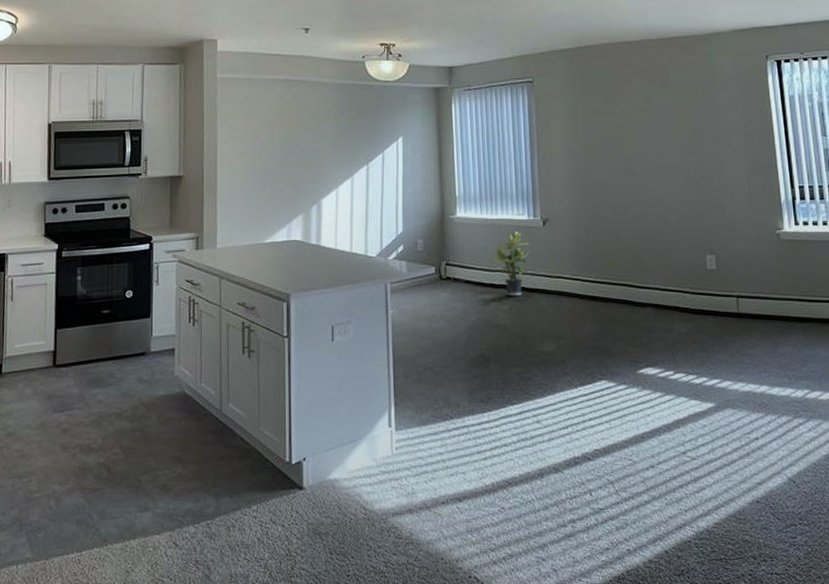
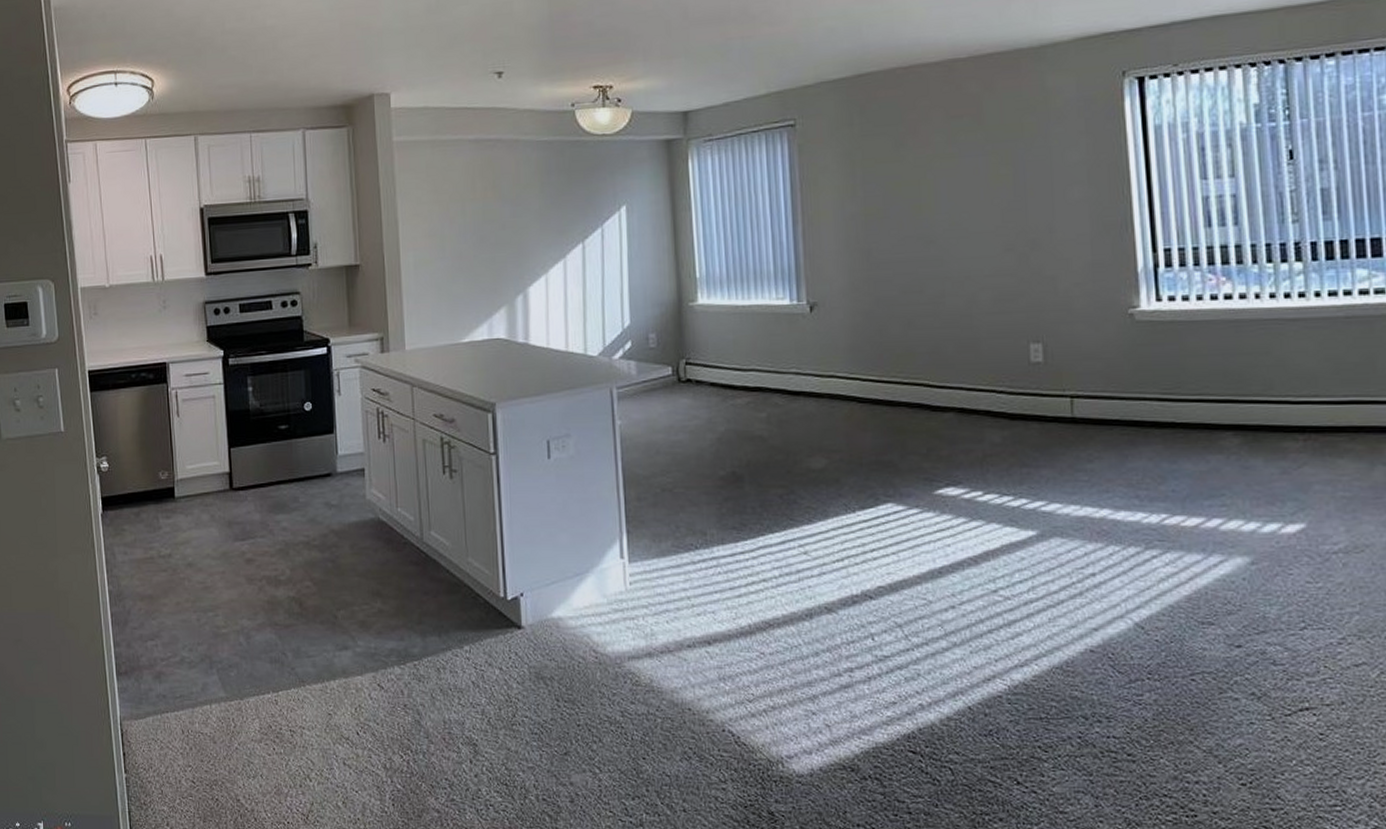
potted plant: present [494,231,530,297] -> none [747,320,793,402]

